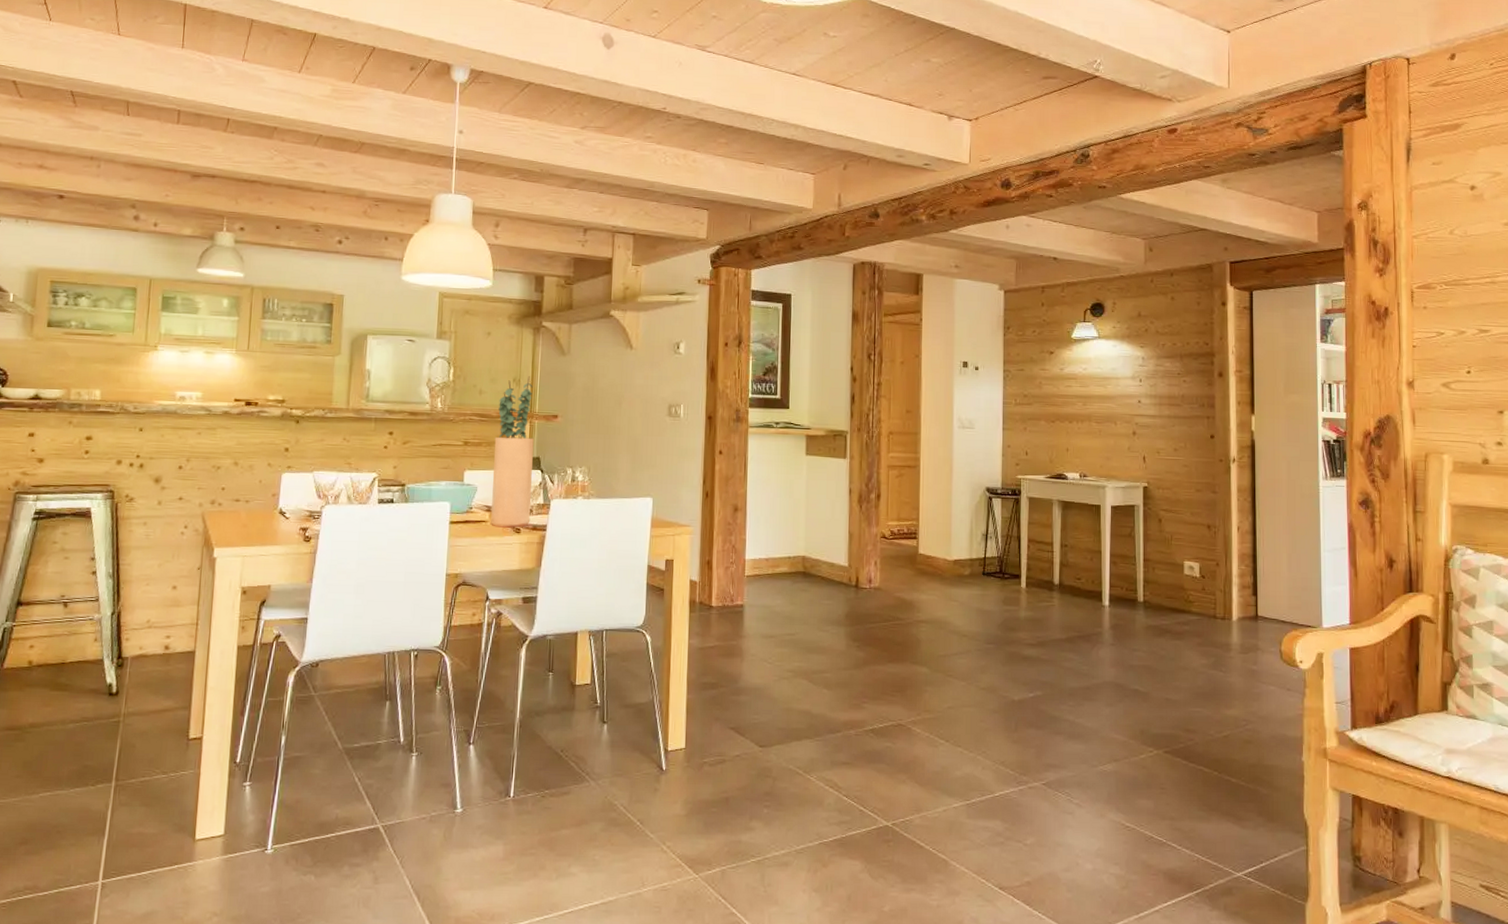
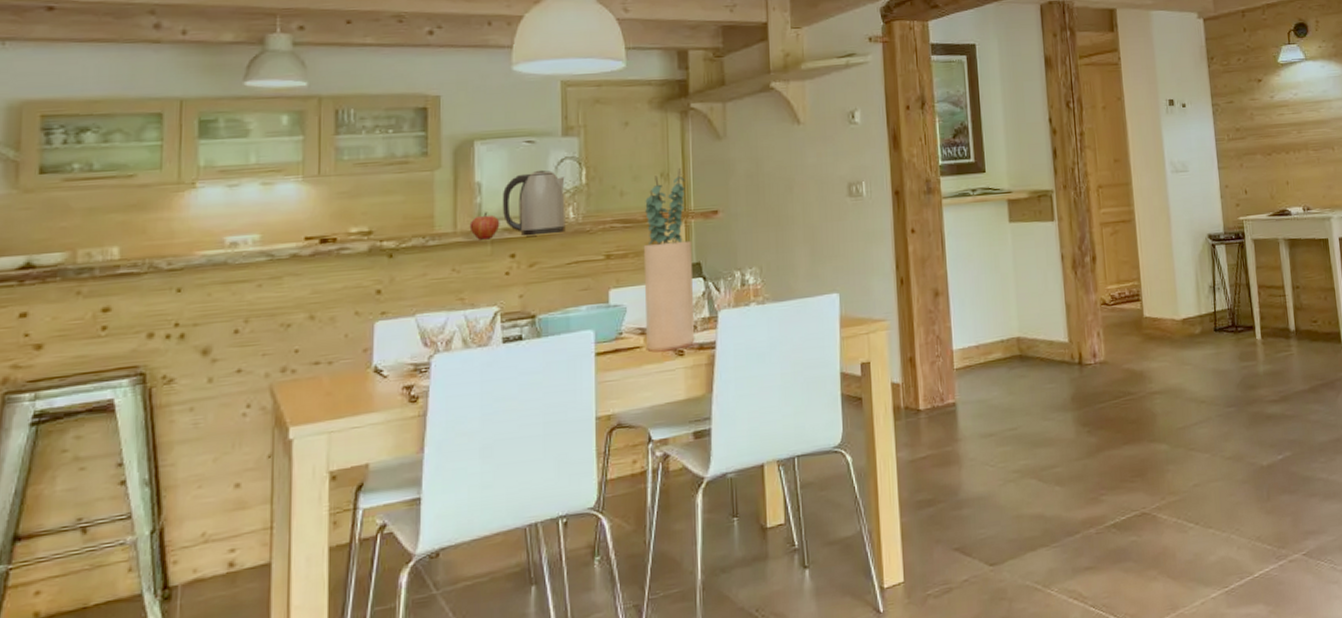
fruit: none [359,395,383,419] -> present [469,212,500,241]
kettle: none [385,365,437,420] -> present [502,169,566,237]

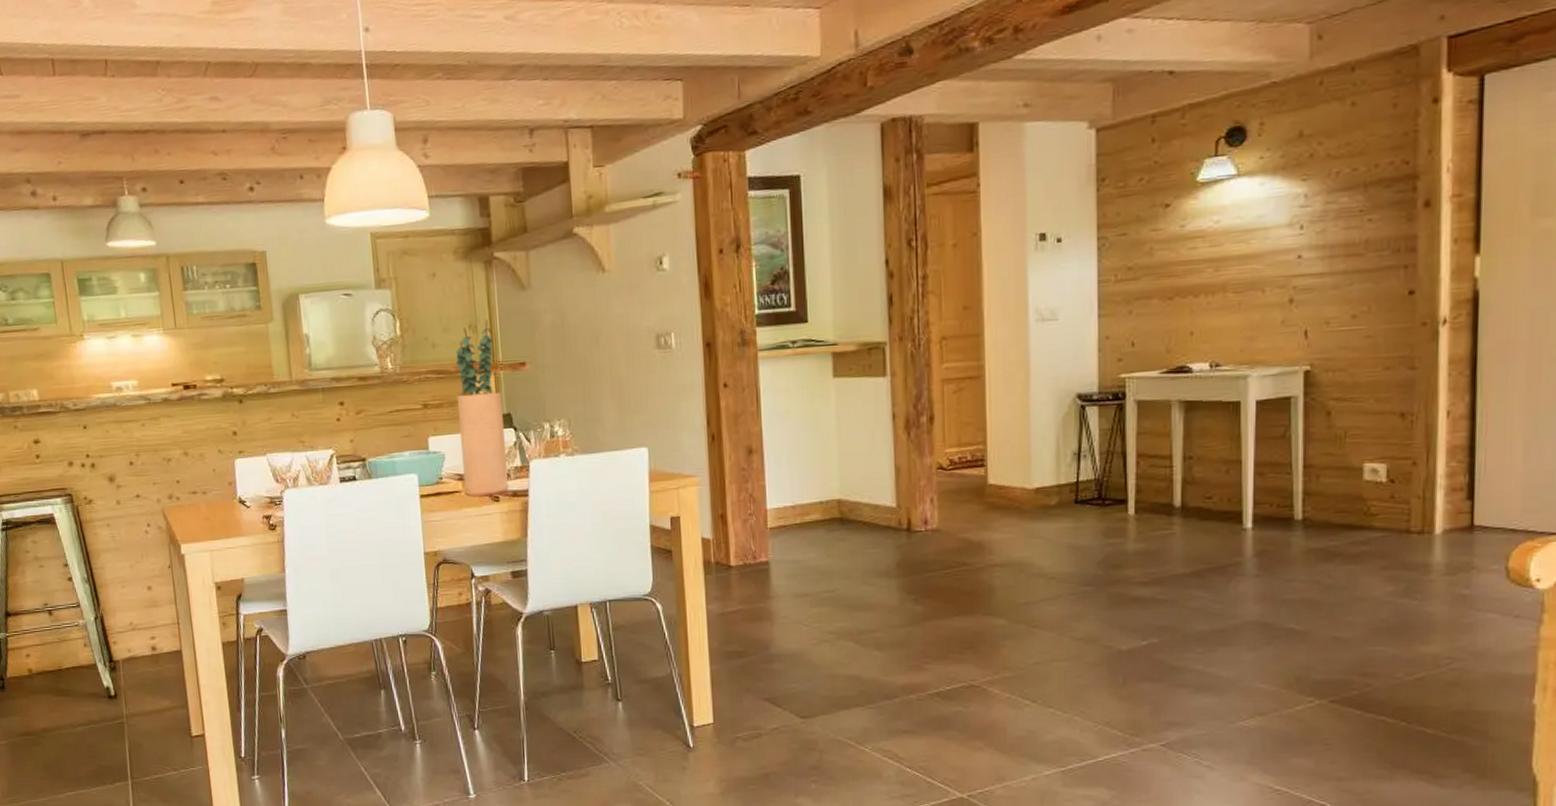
fruit: present [469,212,500,241] -> none [302,362,329,390]
kettle: present [502,169,566,237] -> none [327,322,386,386]

